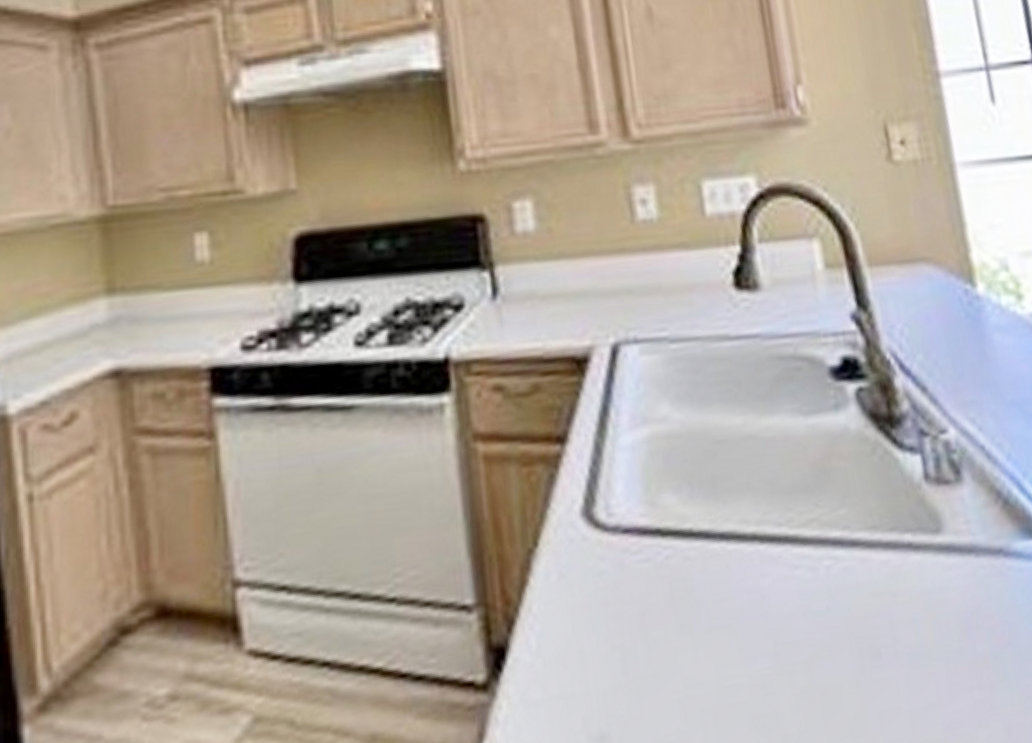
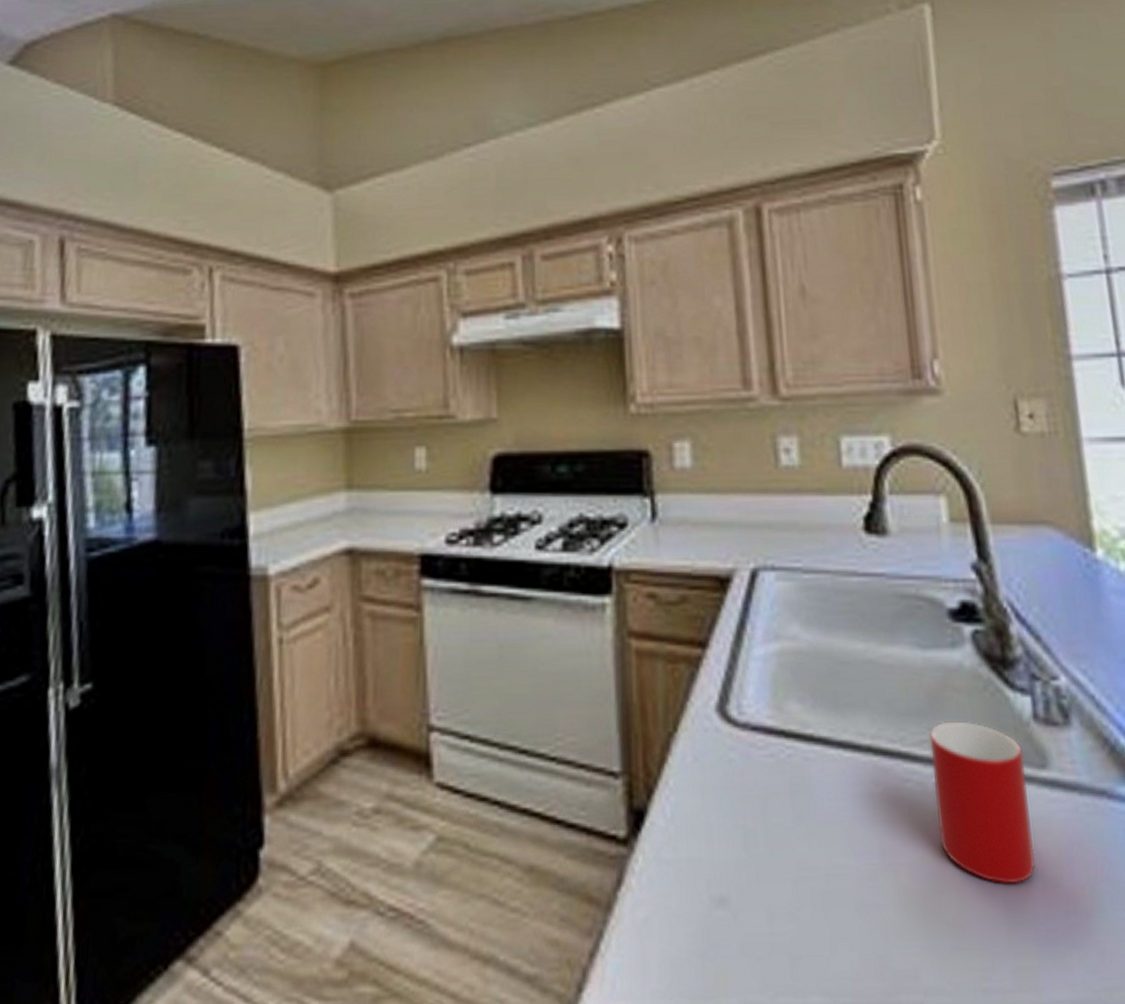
cup: none [817,491,937,669] -> present [929,721,1036,885]

